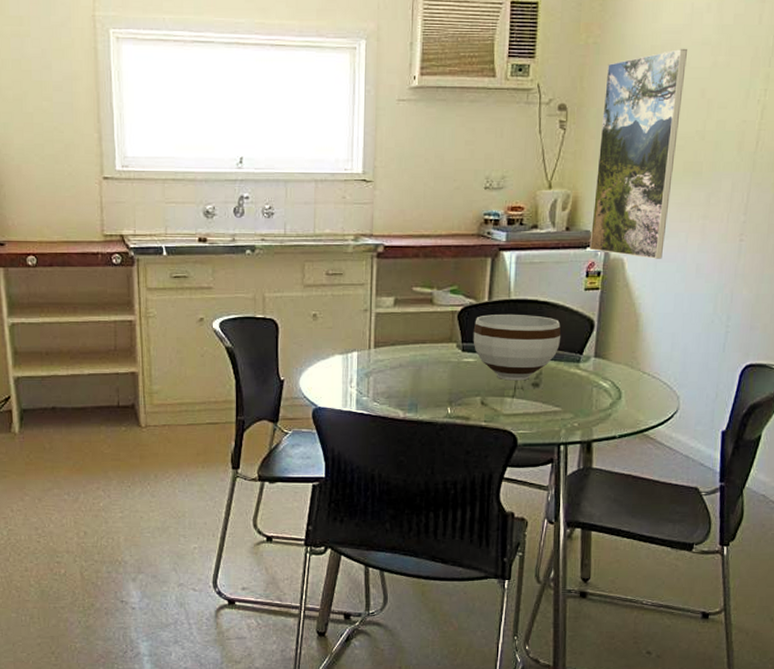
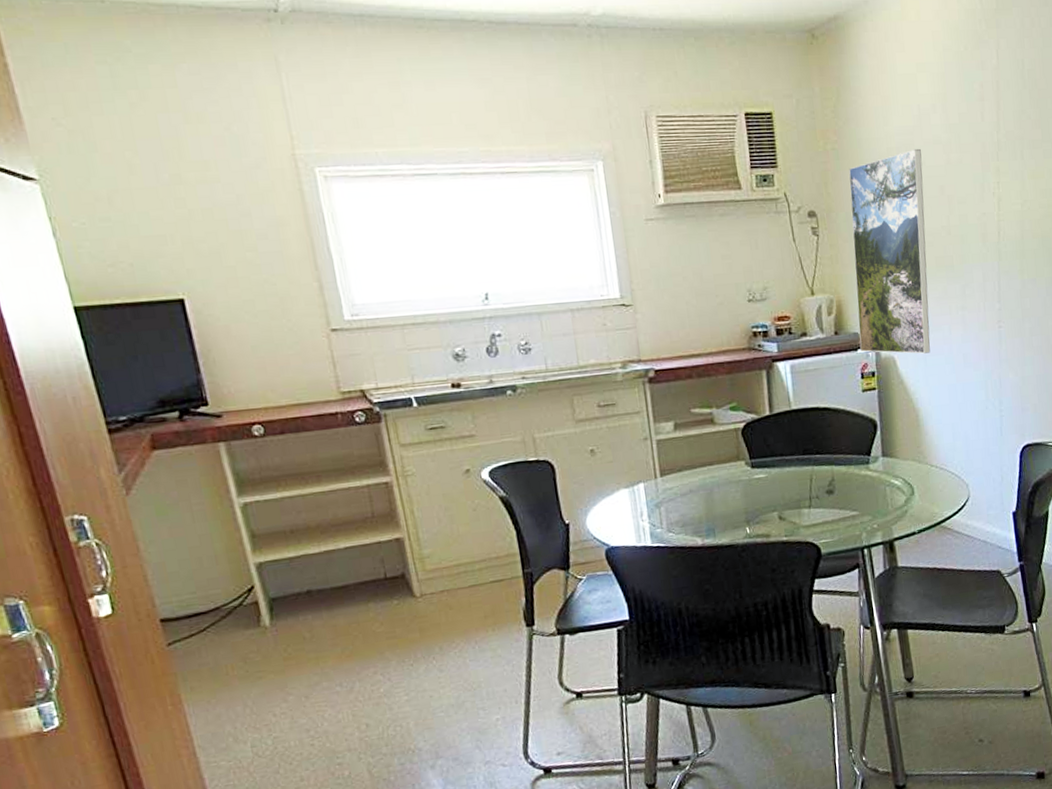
bowl: present [473,313,561,381] -> none [759,422,847,492]

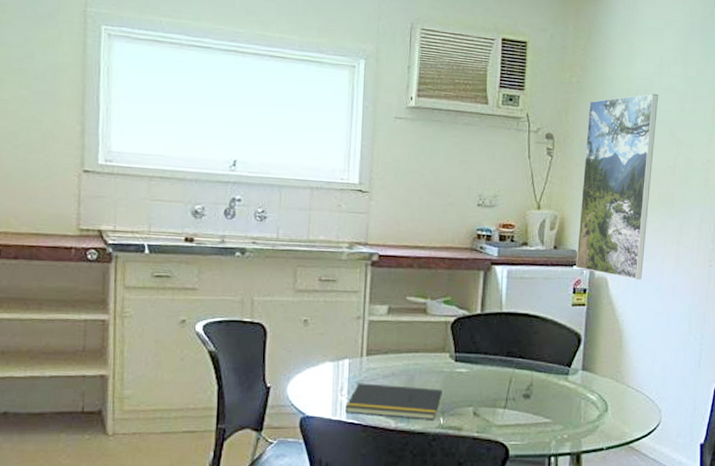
notepad: none [648,498,744,537] -> present [345,383,442,420]

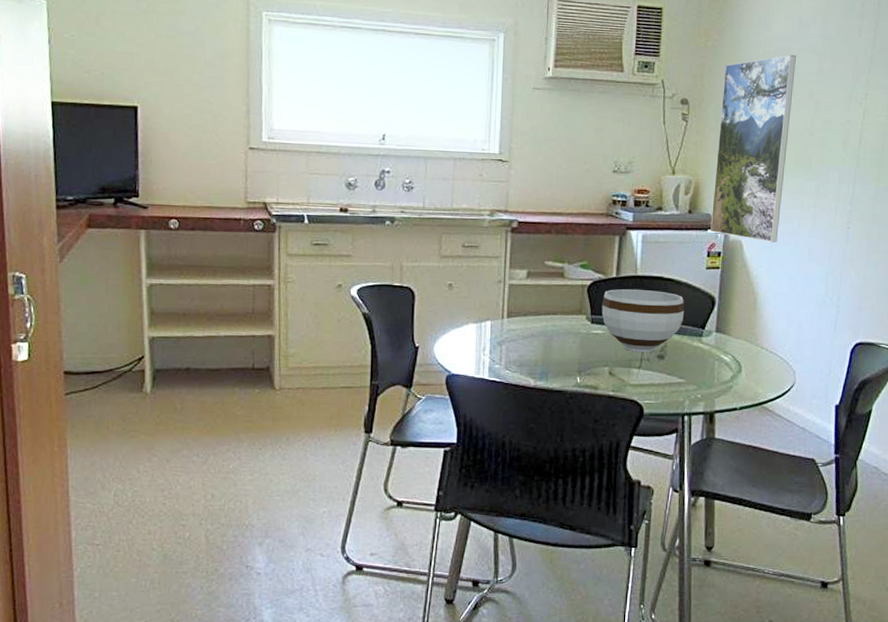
notepad: present [345,383,442,420] -> none [488,343,579,379]
bowl: none [465,326,551,392] -> present [601,289,685,353]

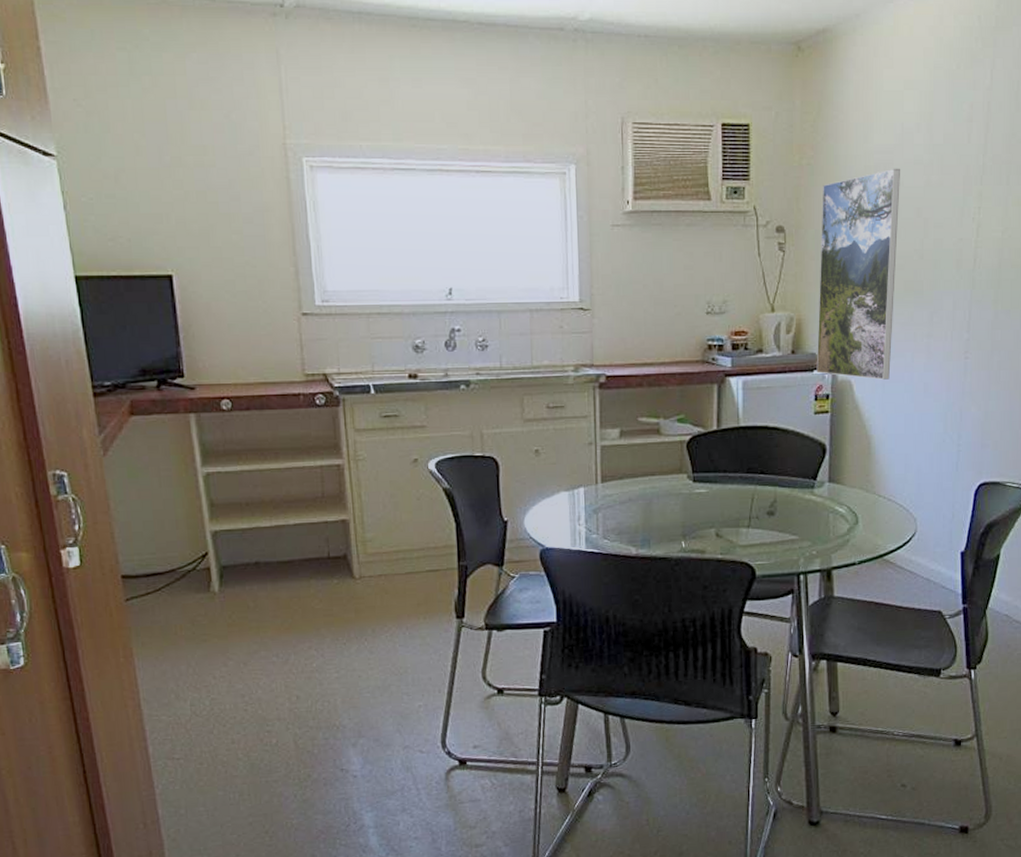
bowl: present [601,289,685,353] -> none [703,441,794,510]

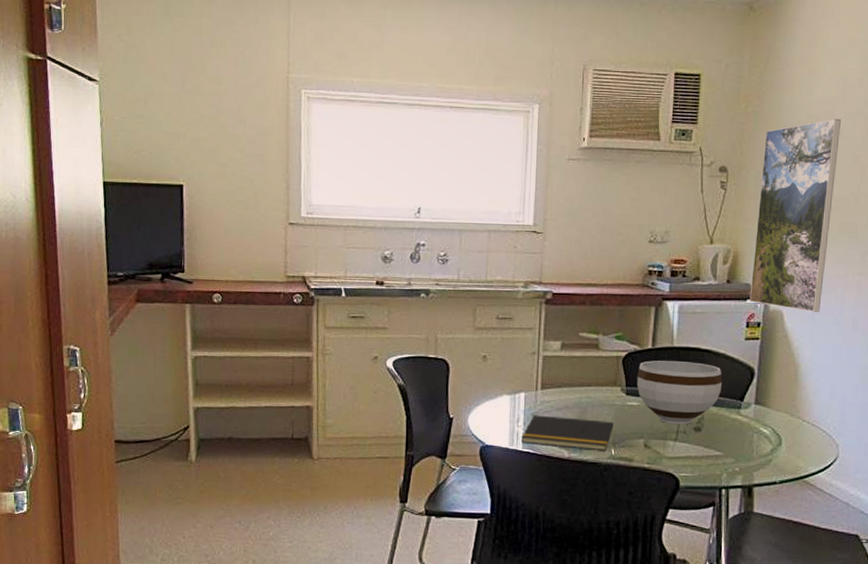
notepad: none [584,510,682,545] -> present [521,415,614,451]
bowl: none [703,441,794,510] -> present [636,360,723,425]

